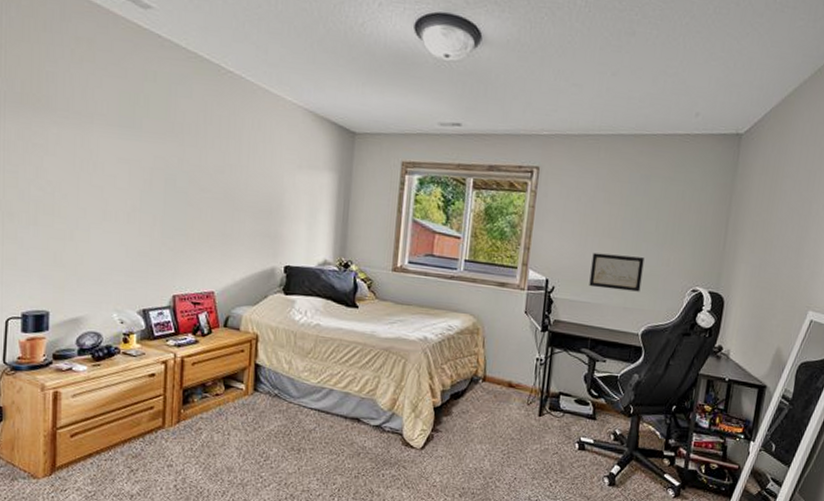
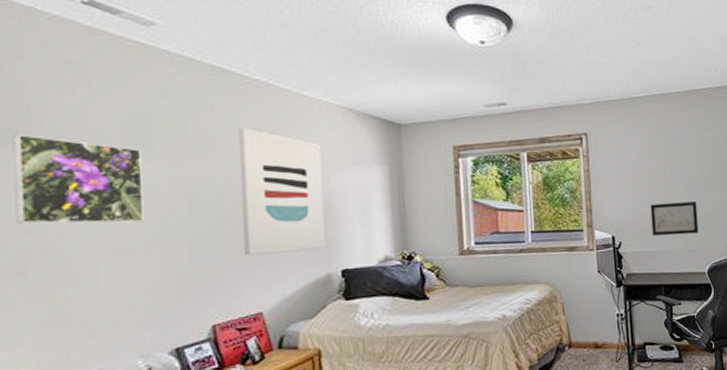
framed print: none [32,98,130,193] -> present [12,133,144,225]
wall art: none [205,117,280,244] -> present [238,127,326,257]

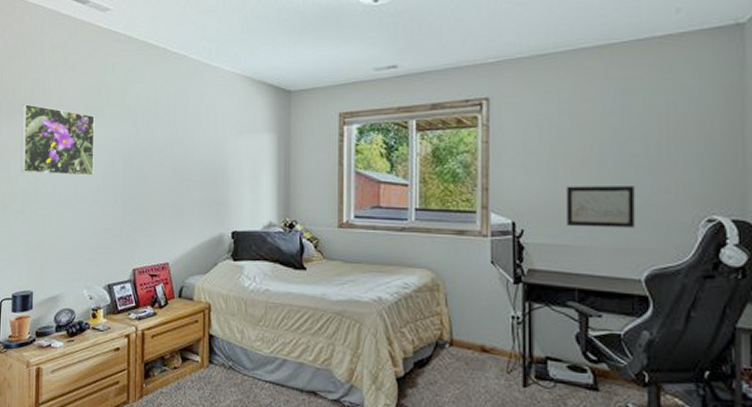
wall art: present [238,127,326,257] -> none [159,96,222,212]

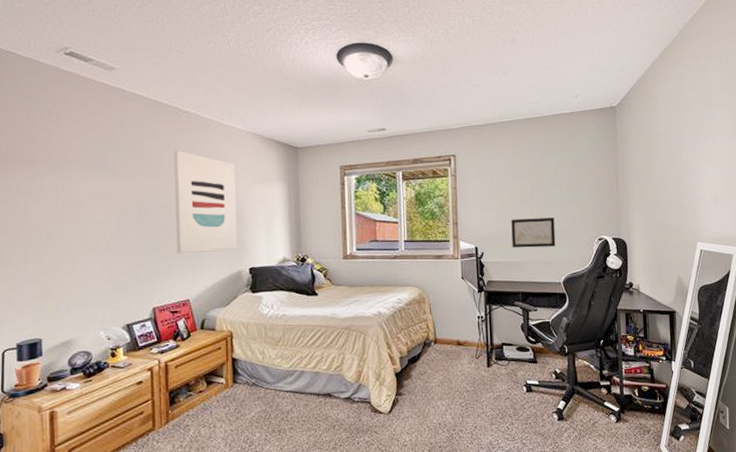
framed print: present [20,103,95,176] -> none [18,155,106,225]
wall art: none [159,96,222,212] -> present [174,150,238,254]

